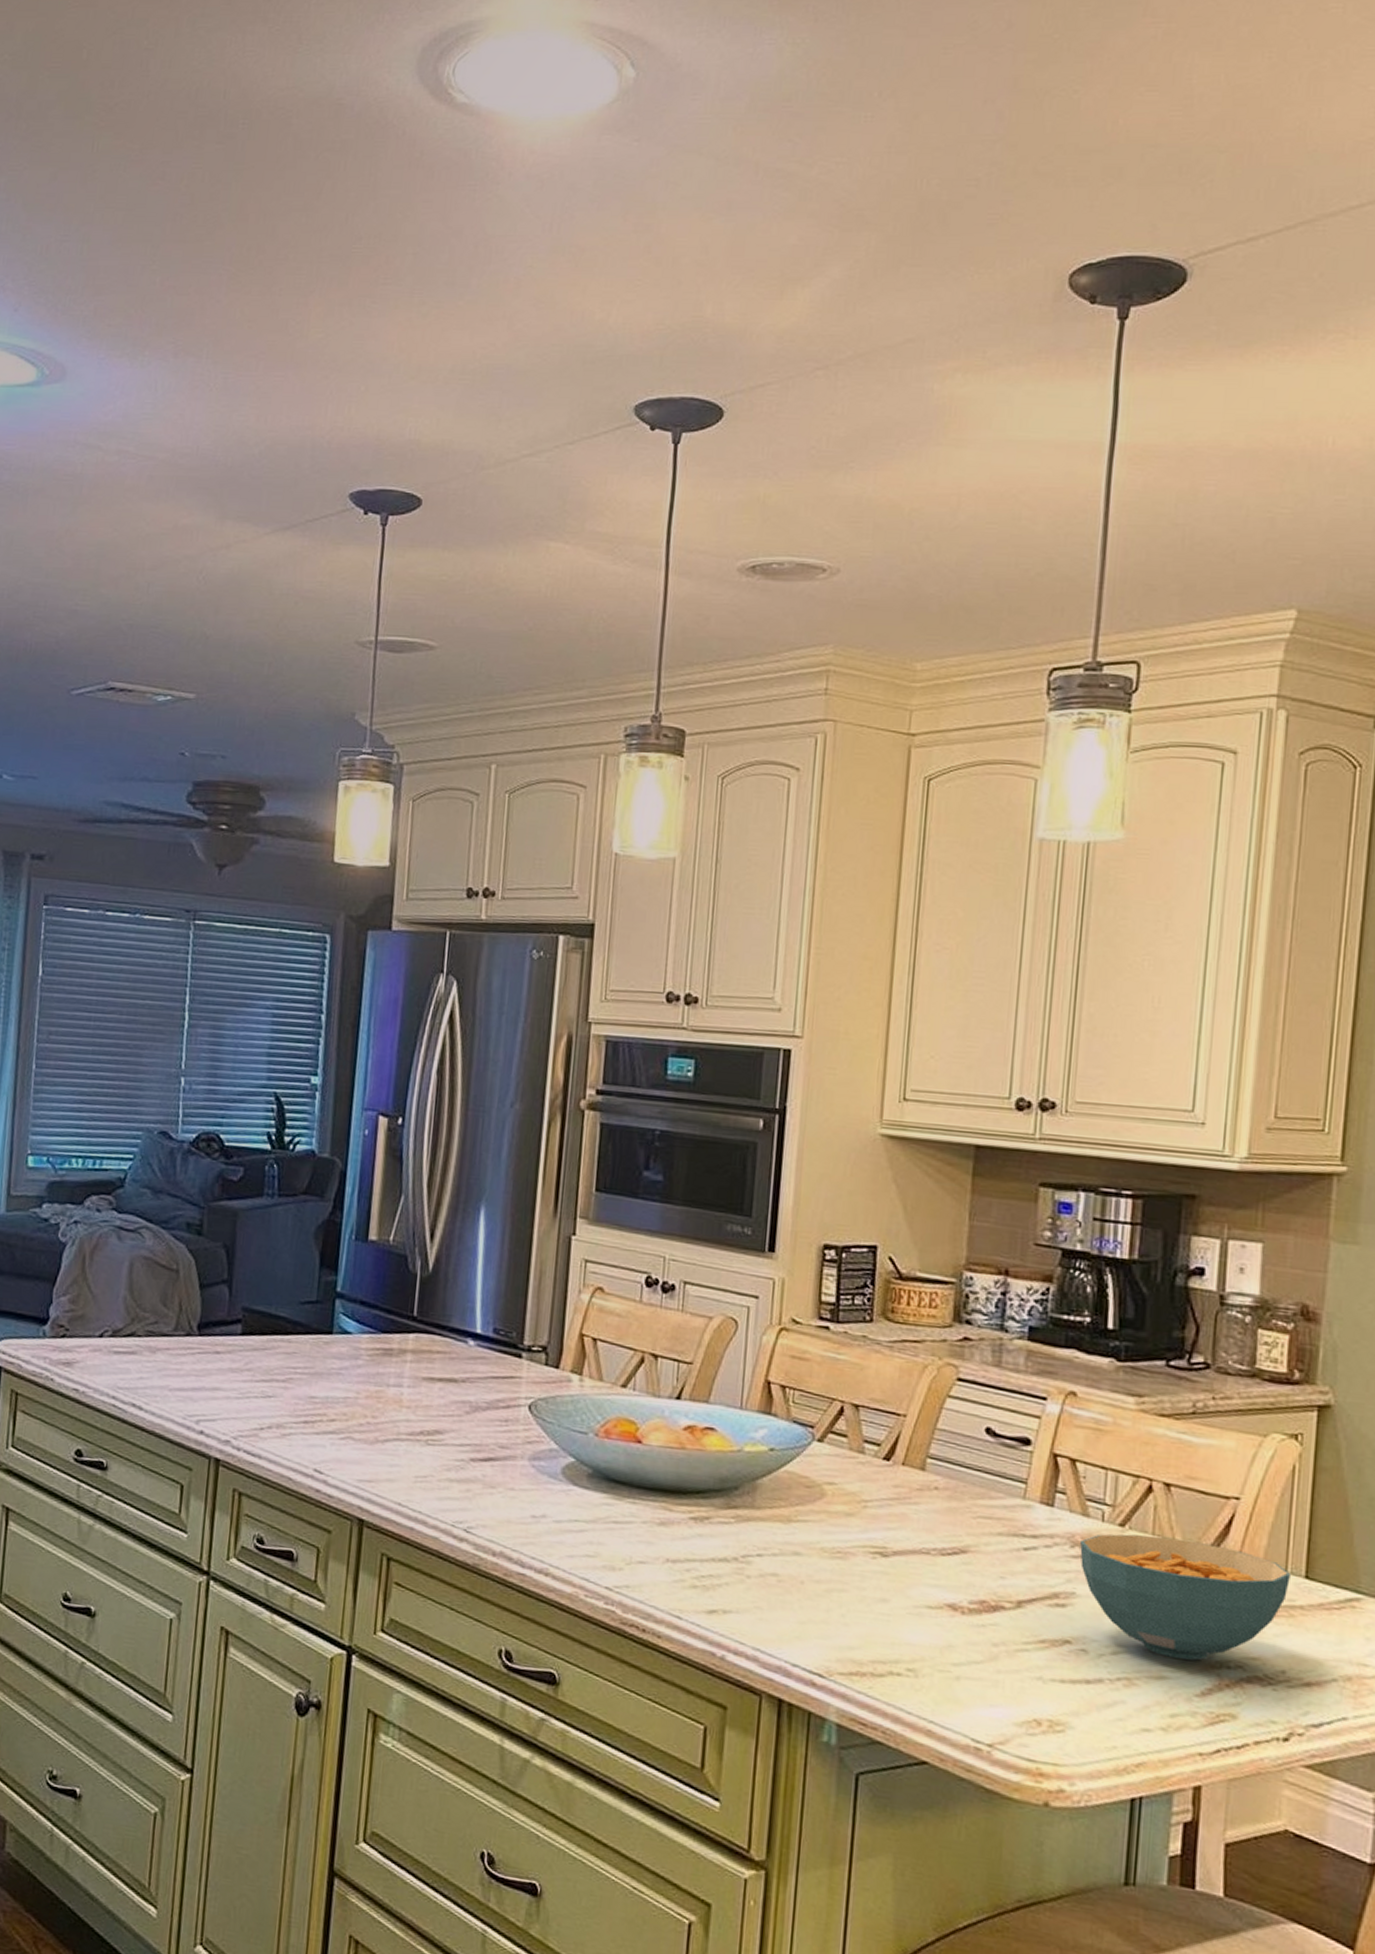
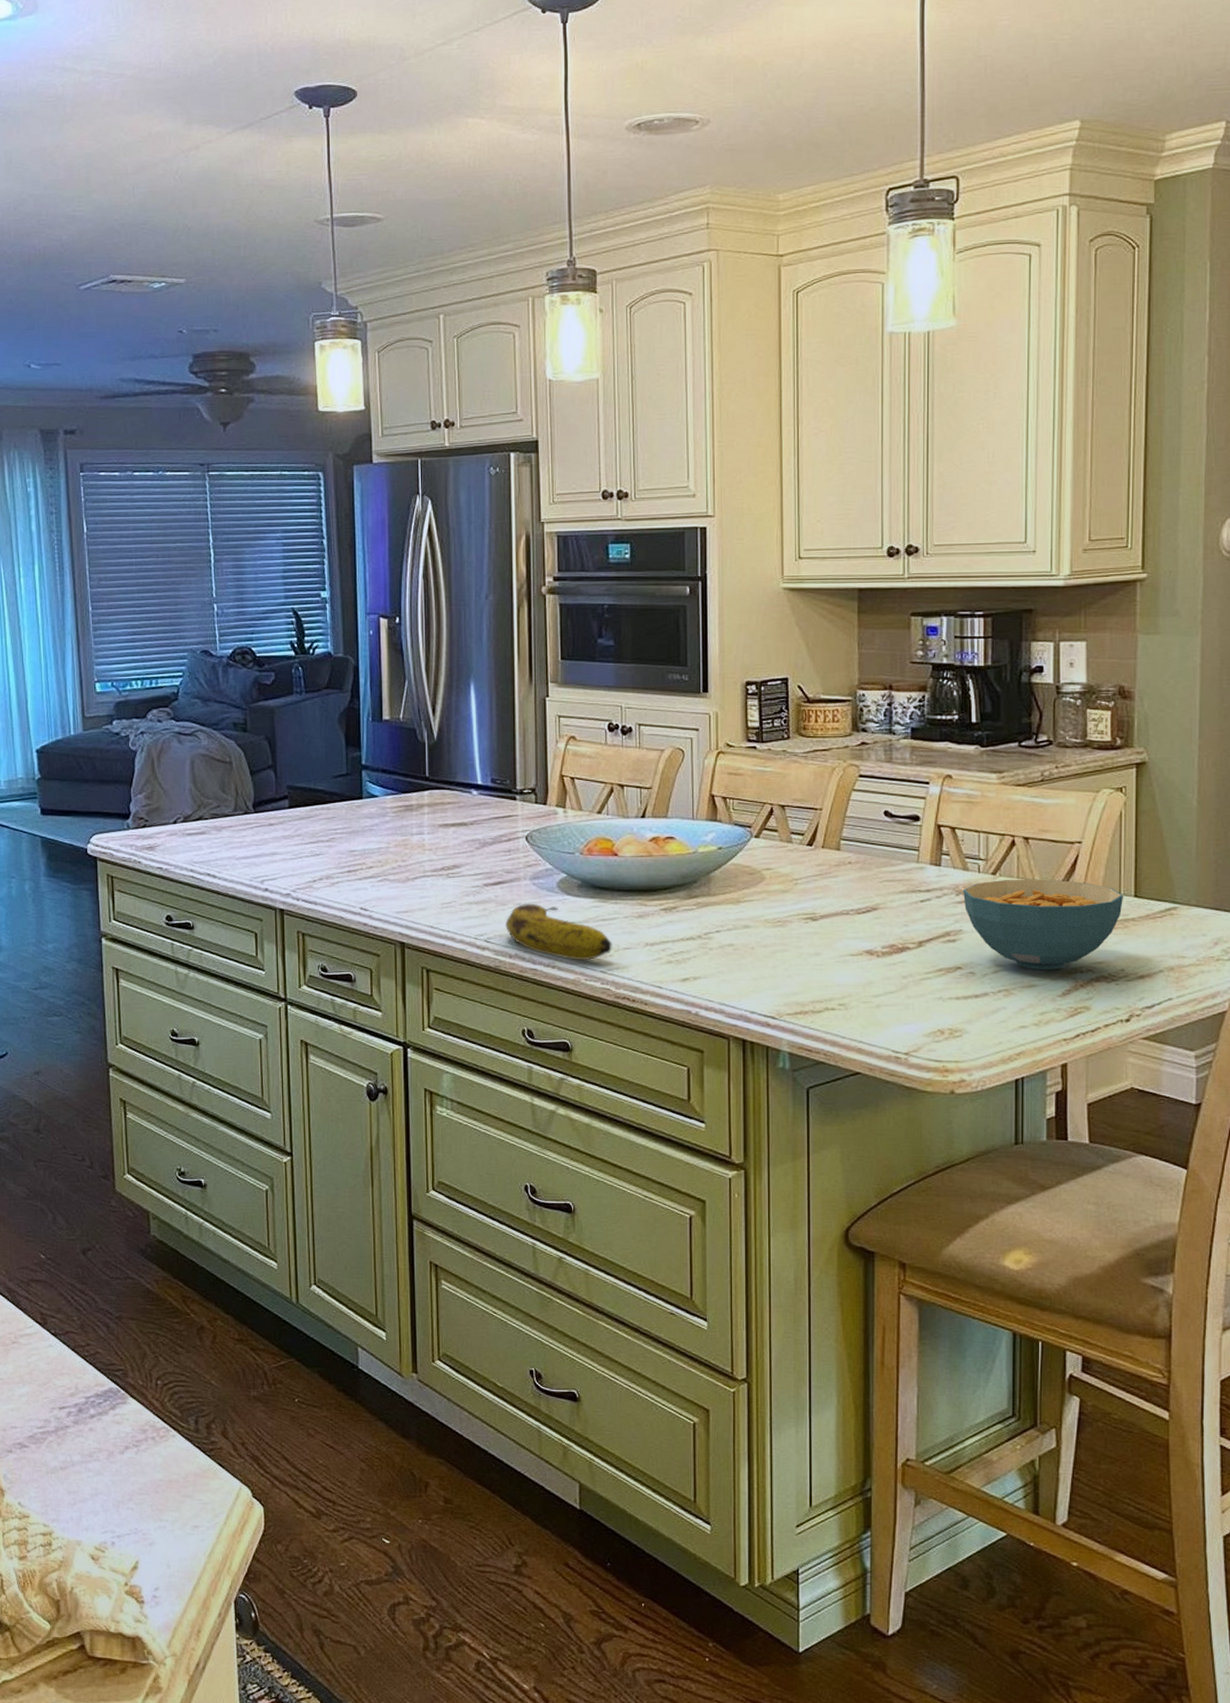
fruit: none [492,1489,624,1571] -> present [505,904,612,961]

